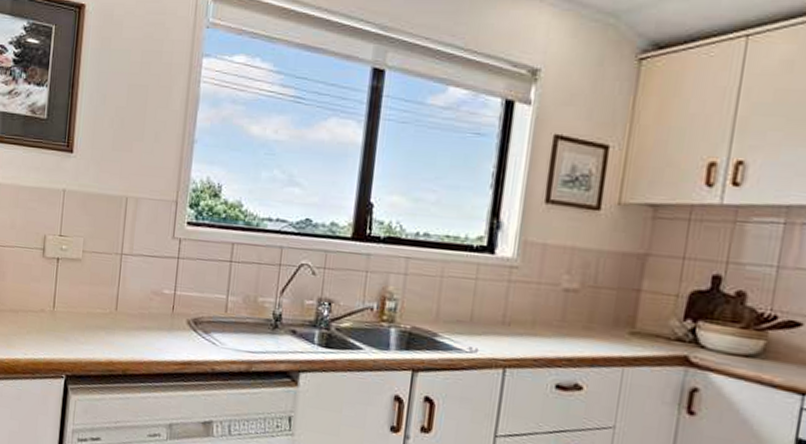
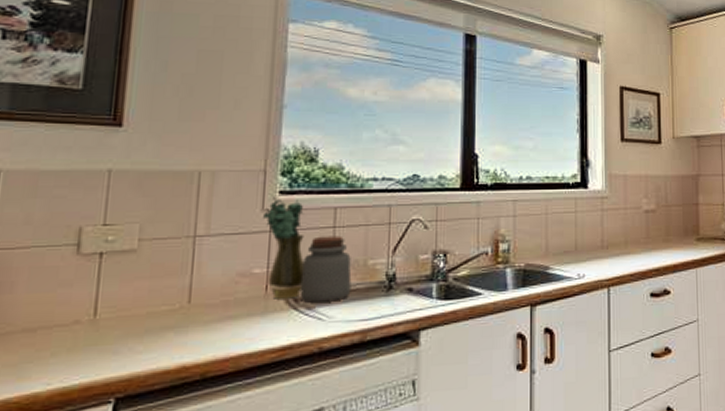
vase: none [173,226,206,321] -> present [263,196,305,299]
jar: none [199,268,244,330] -> present [299,236,352,303]

